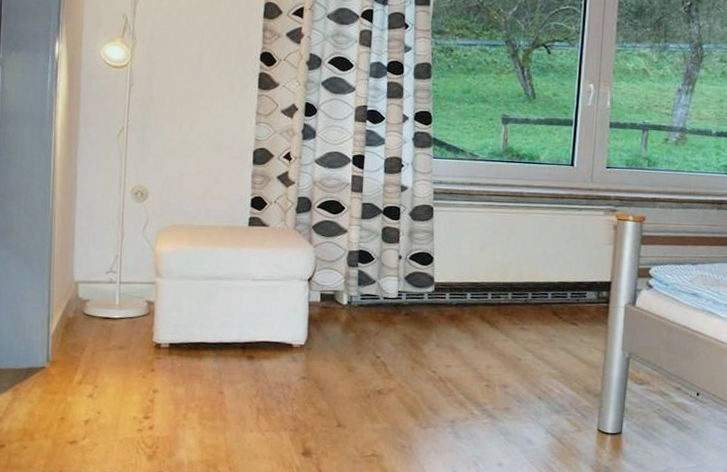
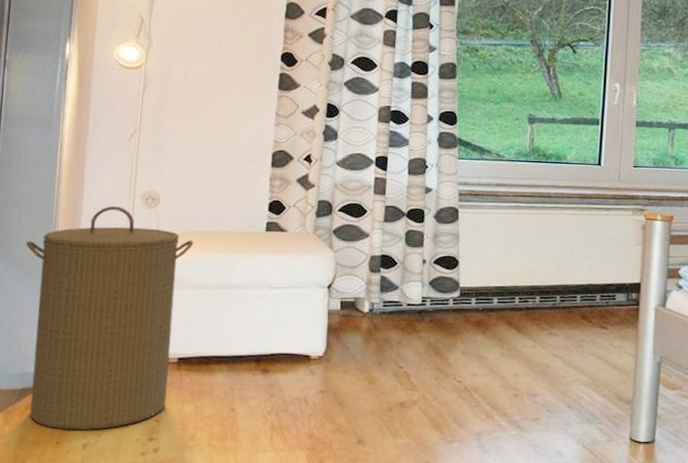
laundry hamper: none [25,200,181,408] -> present [25,206,194,431]

